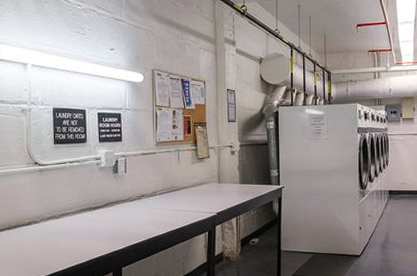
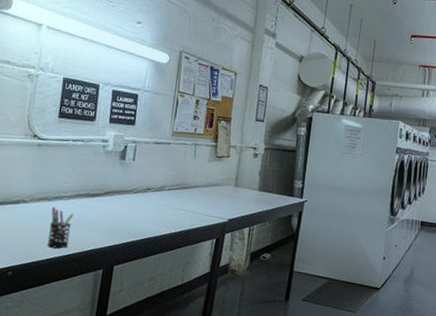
pen holder: none [60,224,81,259] -> present [47,207,74,249]

